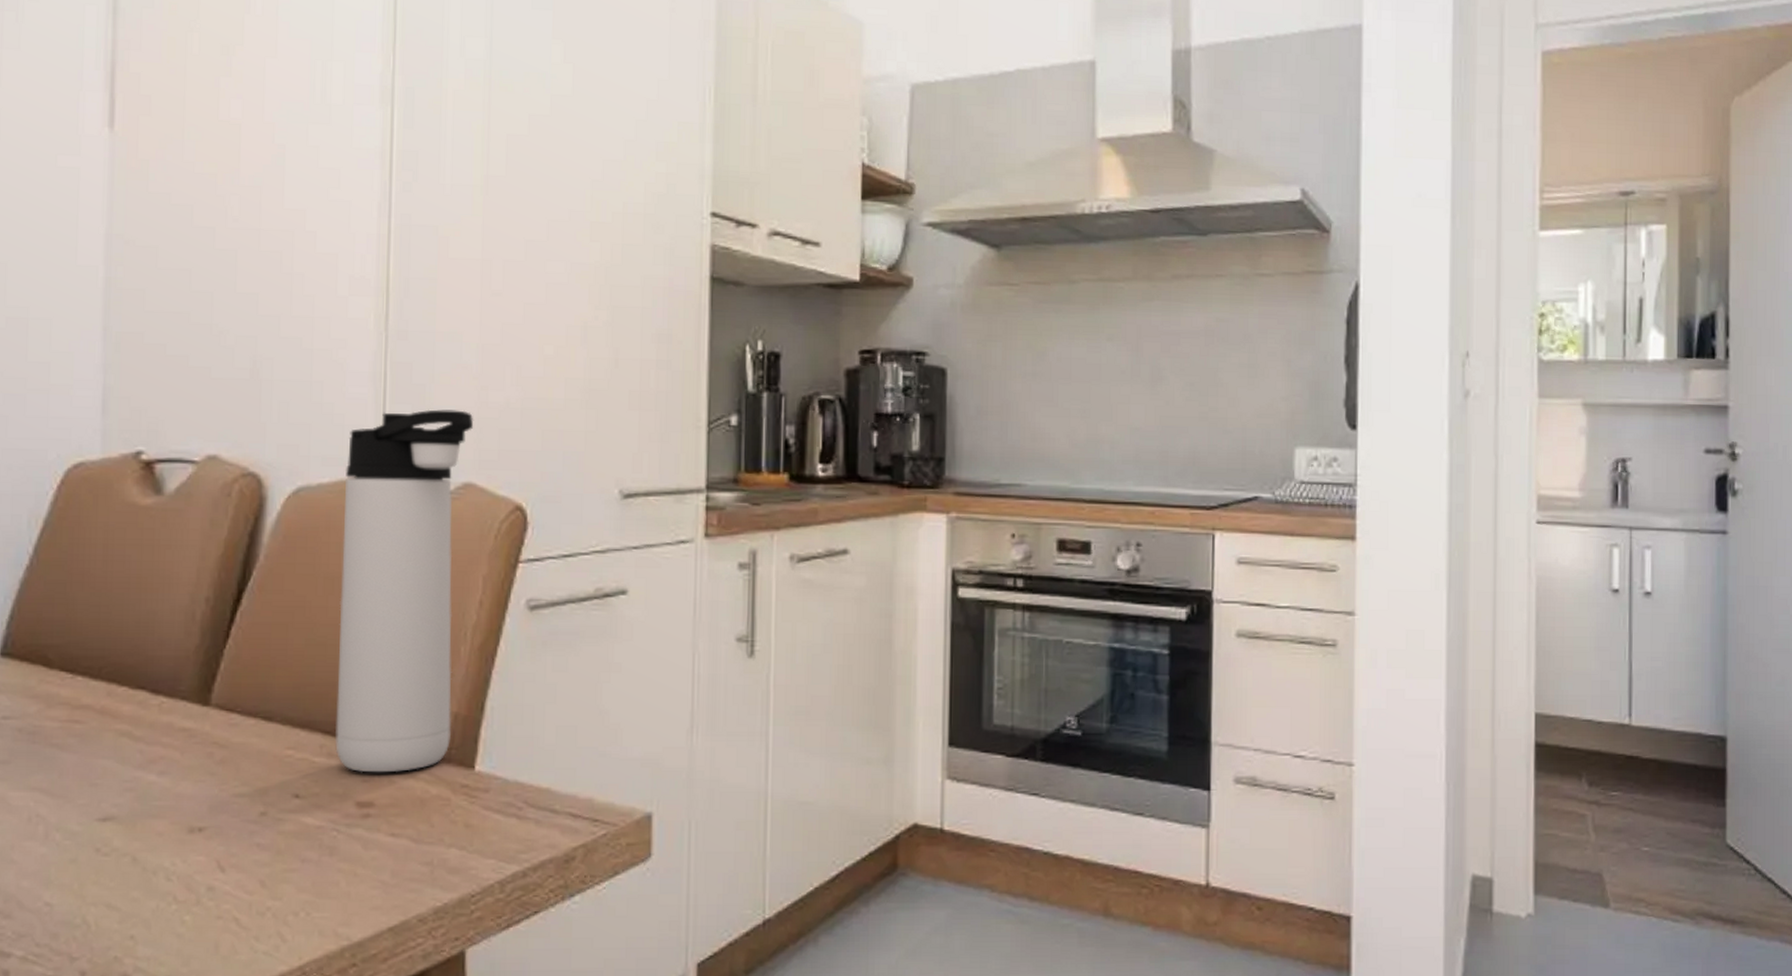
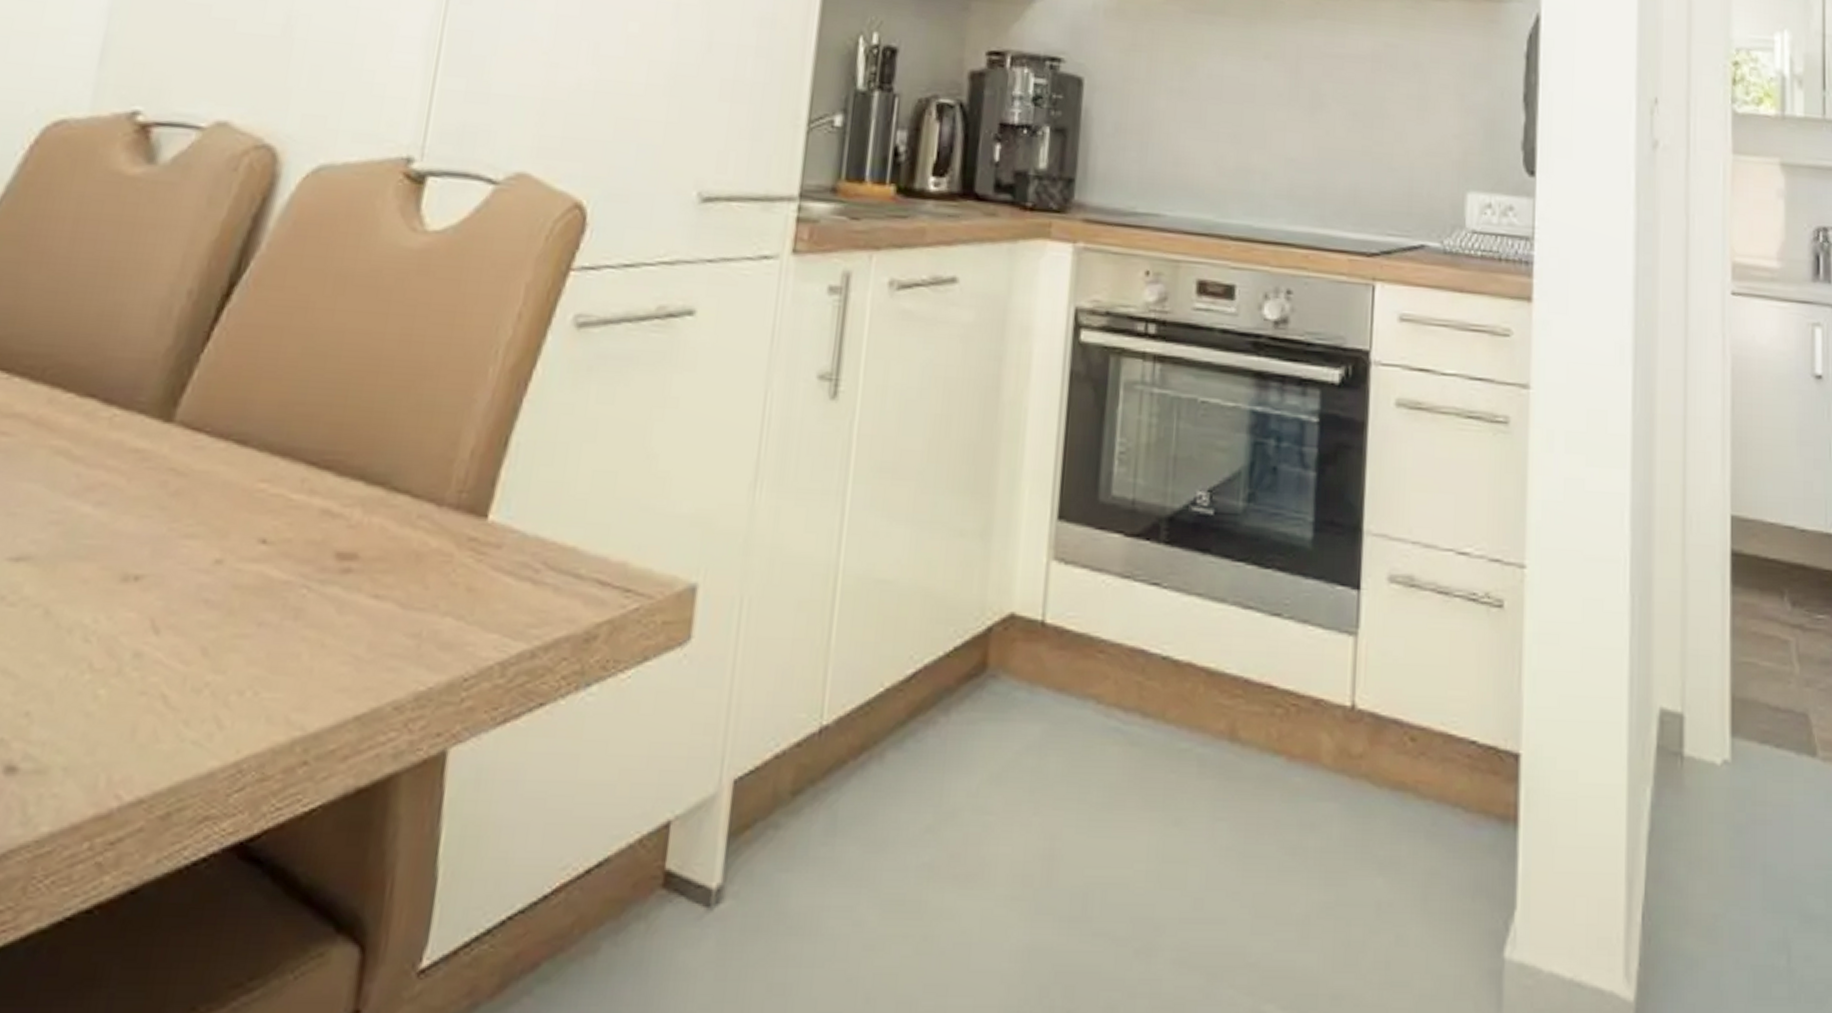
thermos bottle: present [335,409,474,773] -> none [319,84,538,518]

